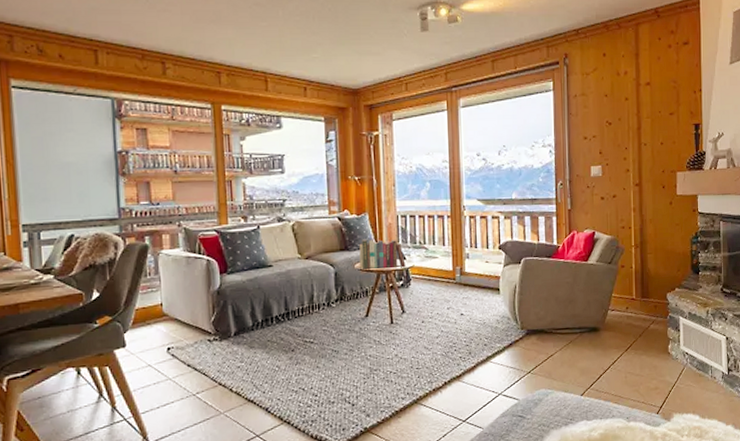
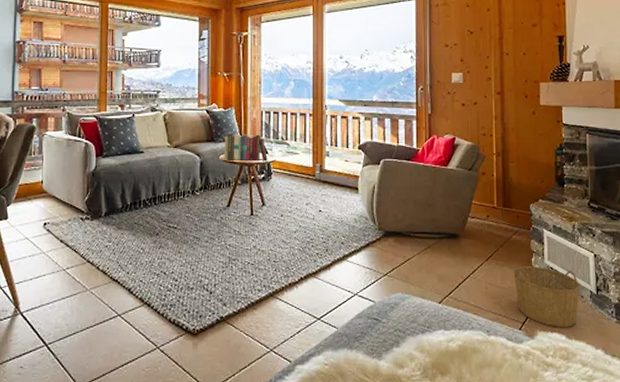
basket: none [651,352,713,409] -> present [513,266,580,328]

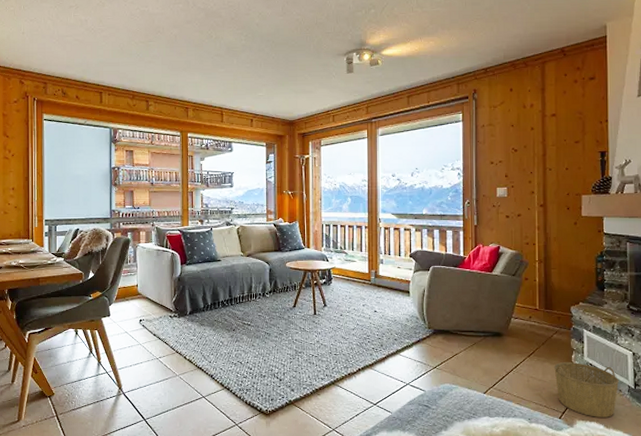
books: present [224,132,268,162] -> none [290,243,328,268]

